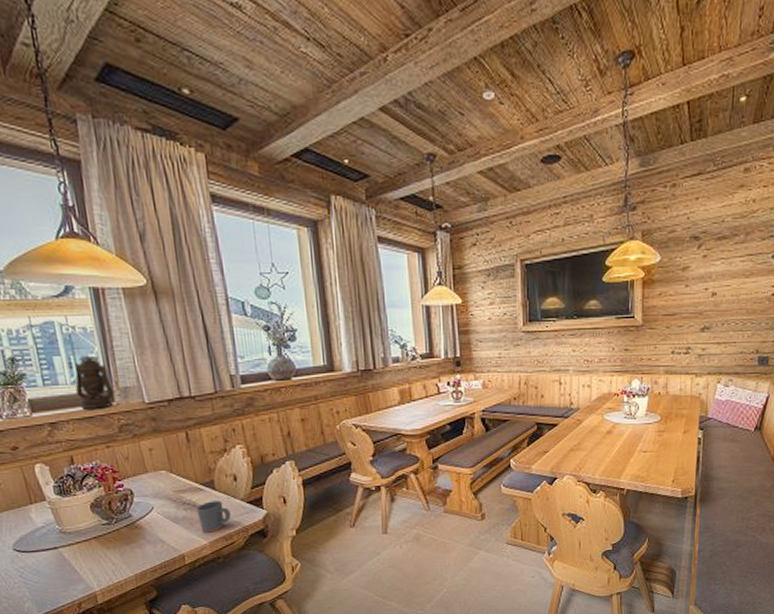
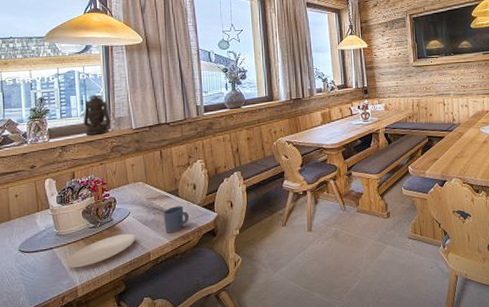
plate: none [76,532,164,571] -> present [65,234,136,268]

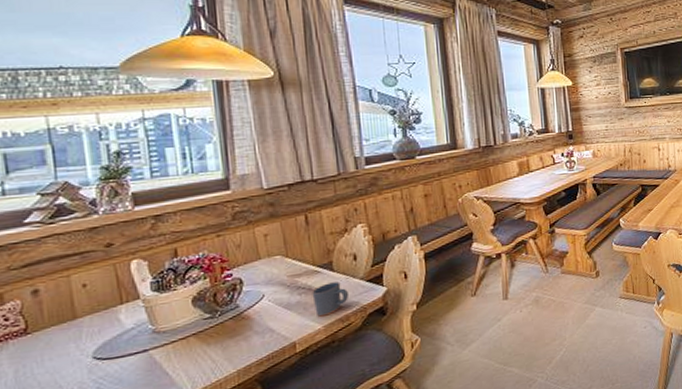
plate: present [65,234,136,268] -> none [168,321,274,373]
lantern: present [83,94,116,135] -> none [187,145,237,199]

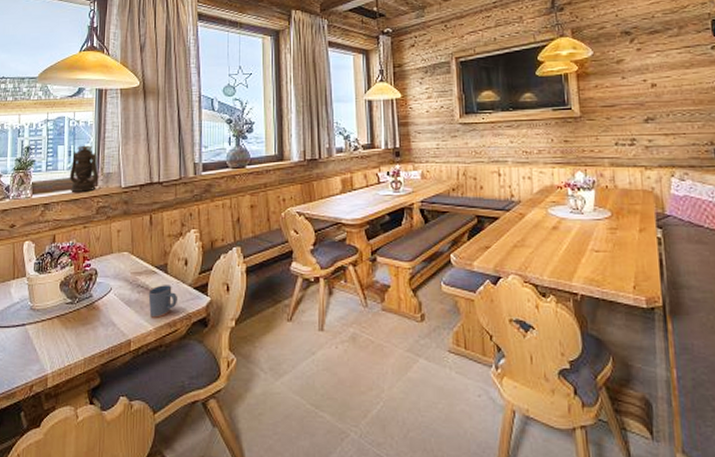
lantern: none [187,145,237,199] -> present [69,145,104,192]

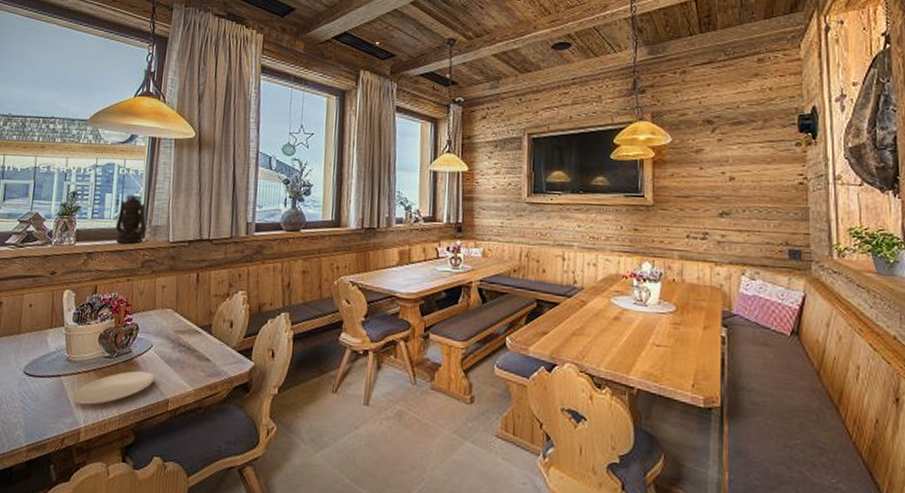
plate: none [36,314,116,351] -> present [71,371,155,405]
mug: present [148,285,178,318] -> none [189,346,221,379]

